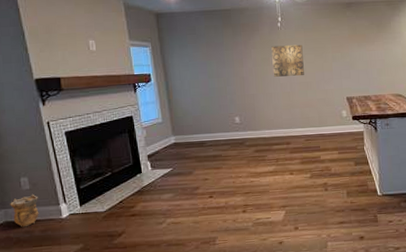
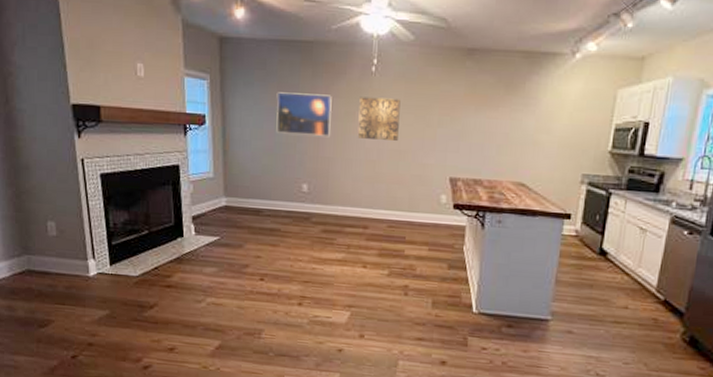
vase: present [10,194,39,228] -> none [34,242,65,280]
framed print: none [206,47,252,81] -> present [276,92,332,136]

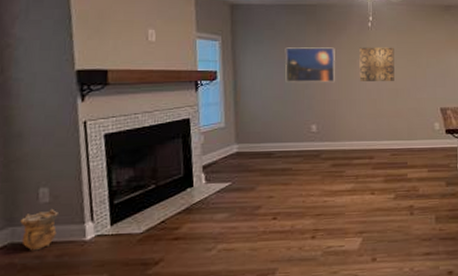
vase: none [34,242,65,280] -> present [20,208,58,251]

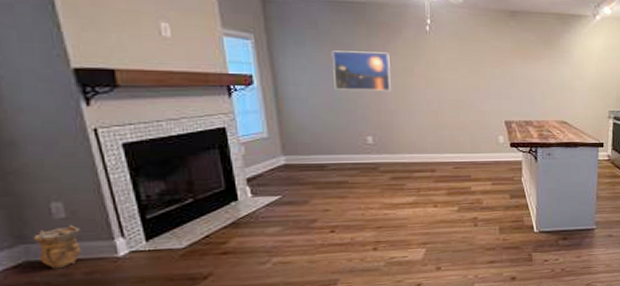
wall art: present [359,47,394,81] -> none [417,53,456,92]

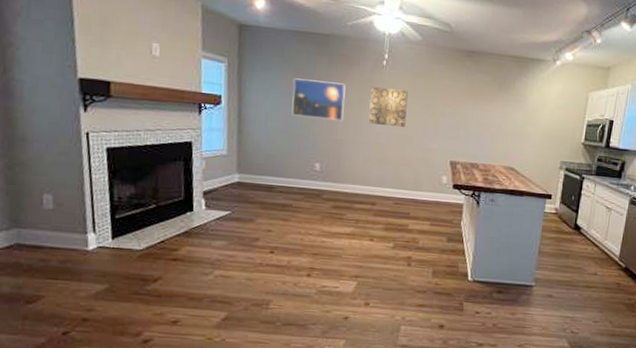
vase: present [33,224,82,269] -> none [25,215,62,254]
wall art: none [417,53,456,92] -> present [368,86,408,127]

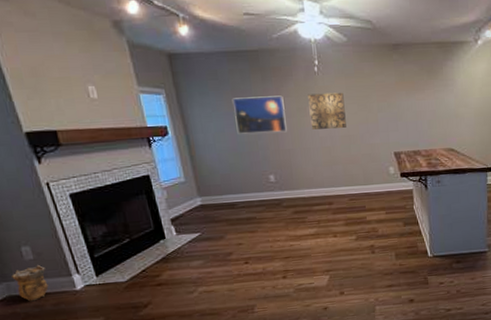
vase: none [25,215,62,254] -> present [12,264,49,302]

